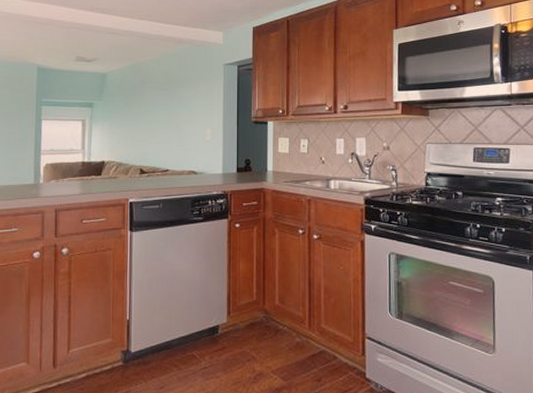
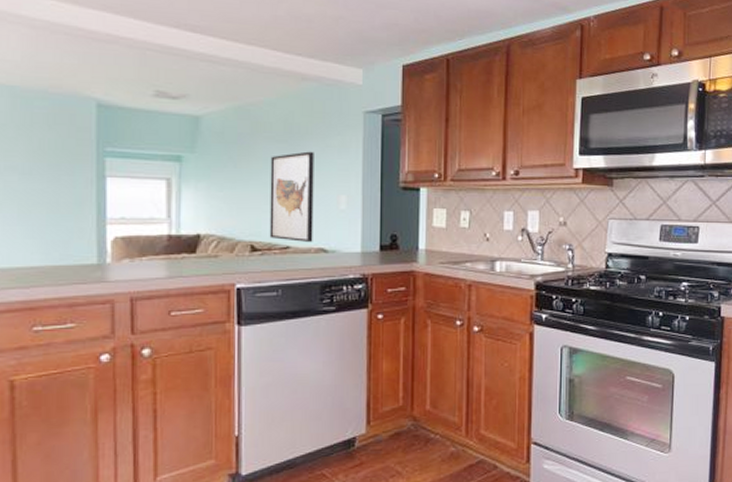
wall art: none [154,96,187,166] -> present [269,151,314,242]

